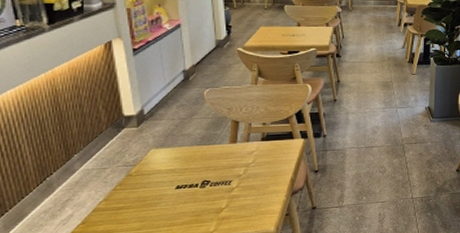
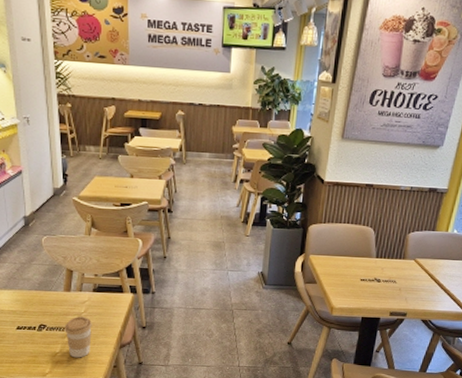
coffee cup: none [231,166,261,211] -> present [64,316,92,358]

